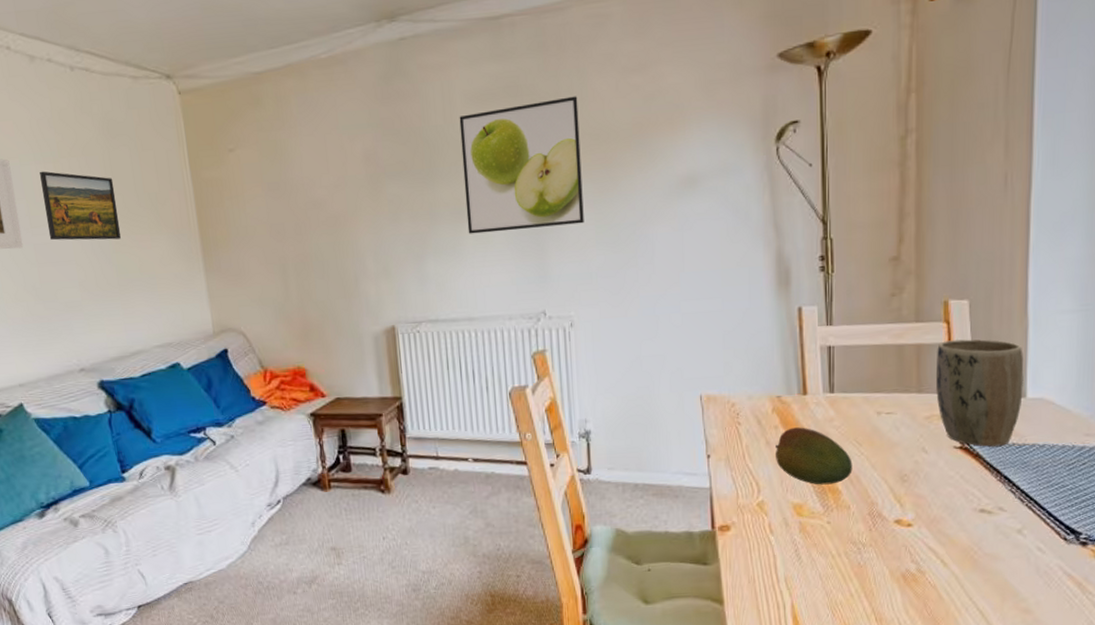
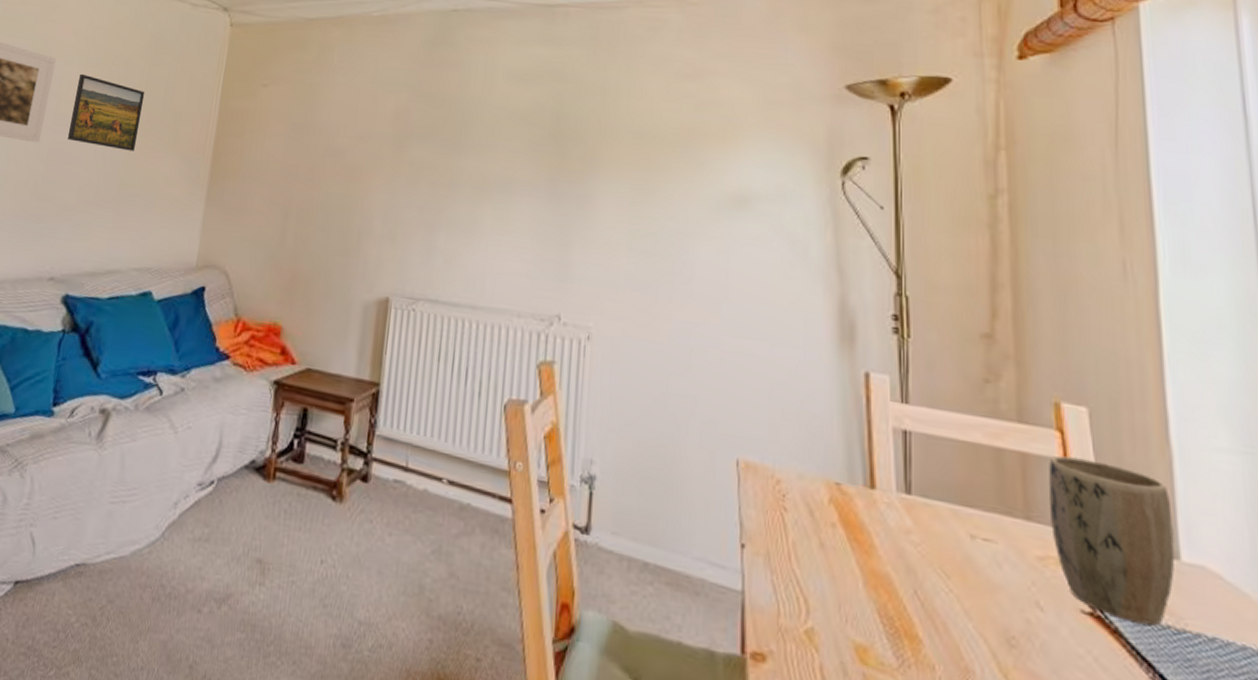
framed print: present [459,96,584,234] -> none [488,91,625,225]
fruit: present [776,427,853,485] -> none [832,530,938,627]

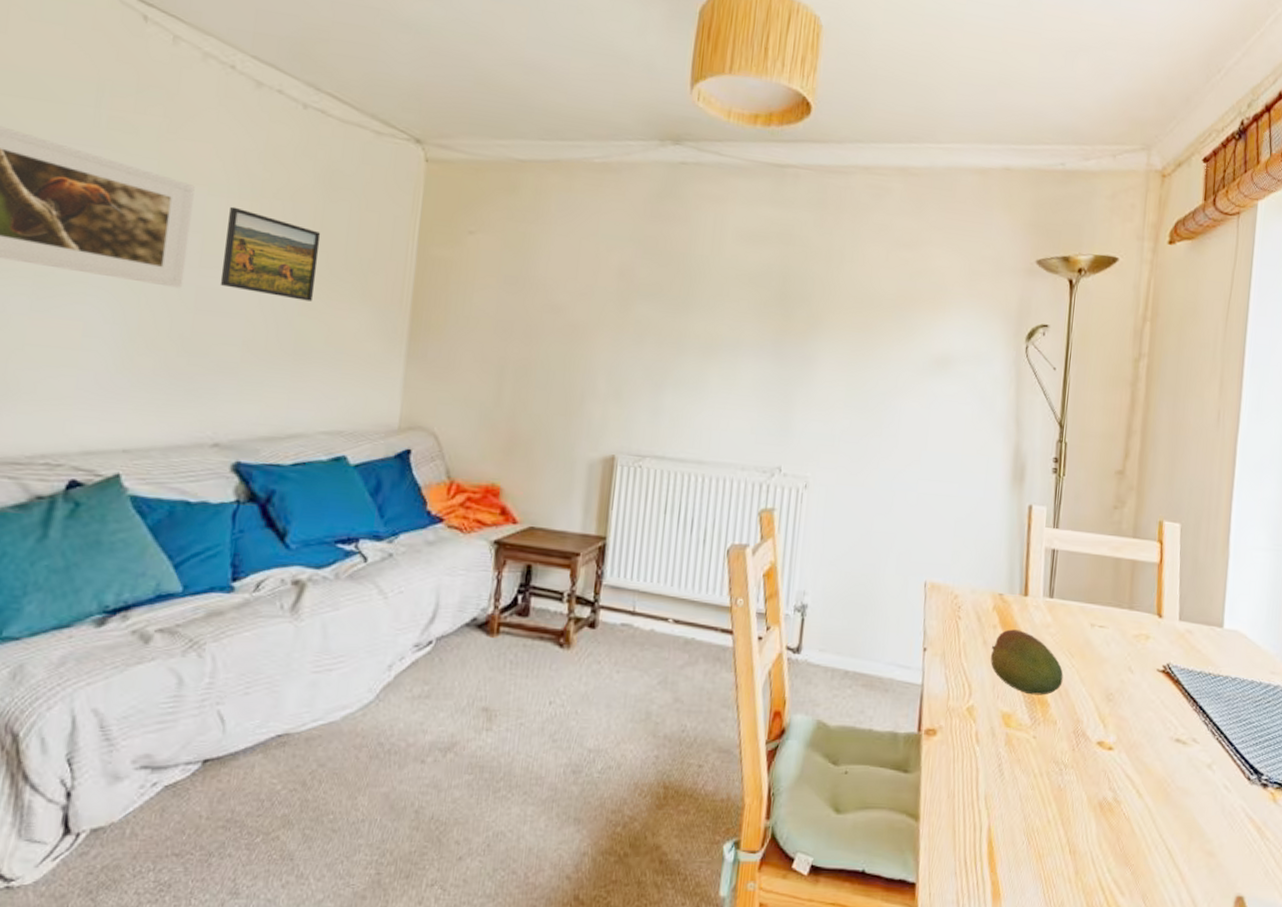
fruit: none [832,530,938,627] -> present [990,629,1064,696]
plant pot: present [1048,455,1175,626] -> none [1145,560,1224,674]

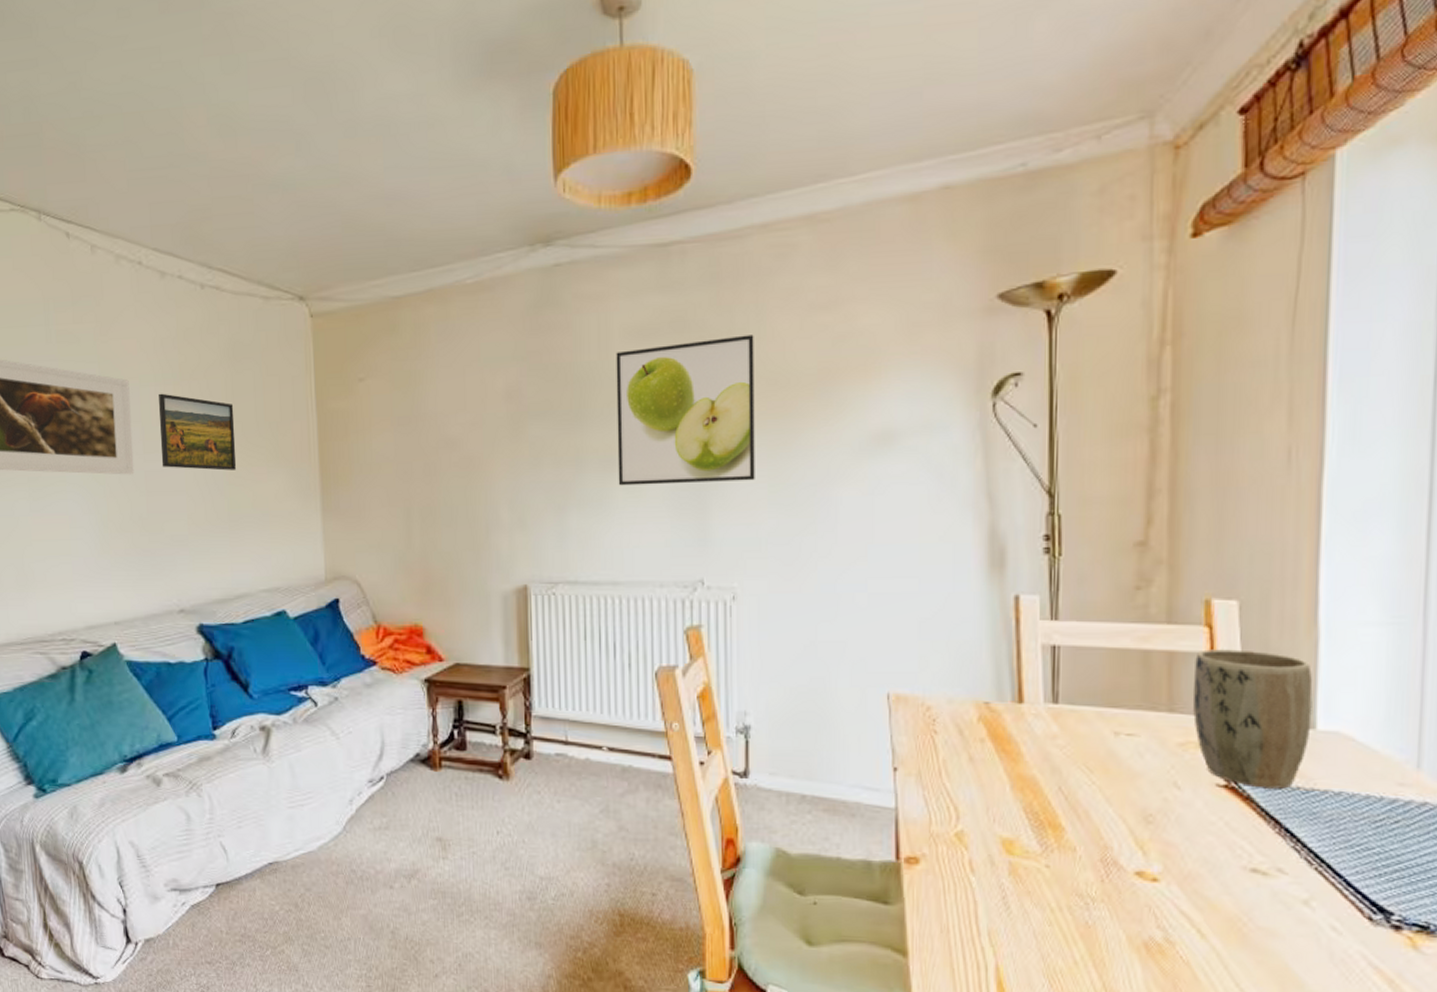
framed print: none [714,251,848,384] -> present [616,334,755,486]
fruit: present [990,629,1064,696] -> none [981,743,1081,818]
plant pot: none [1145,560,1224,674] -> present [1192,649,1313,789]

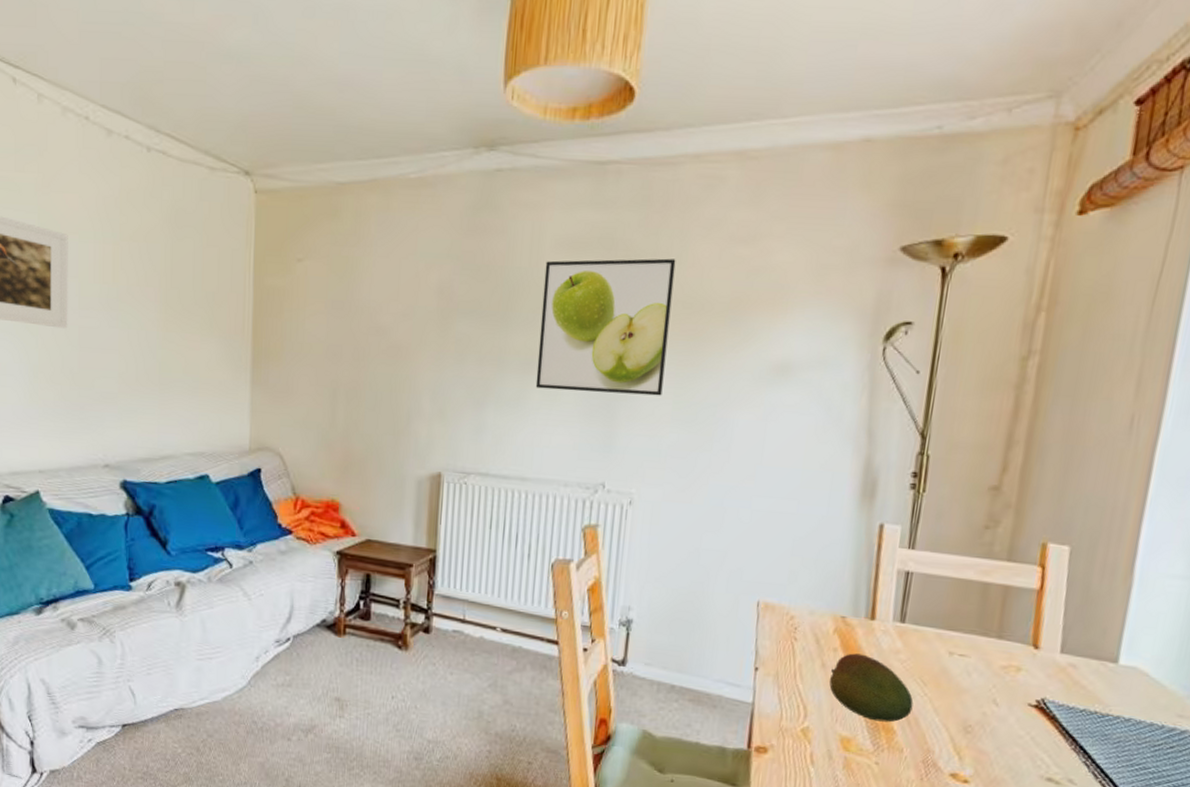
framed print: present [159,393,237,471] -> none [96,251,172,335]
fruit: none [981,743,1081,818] -> present [829,653,914,723]
plant pot: present [1192,649,1313,789] -> none [1017,586,1123,712]

